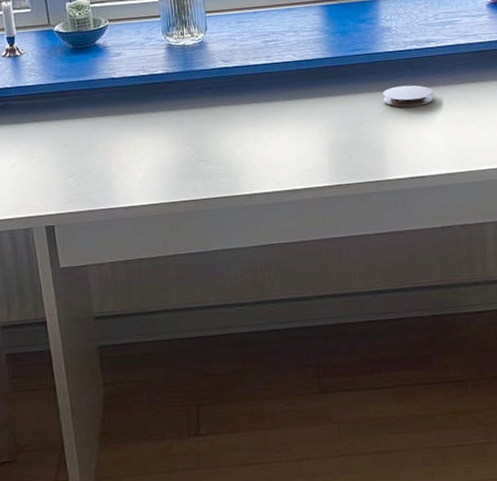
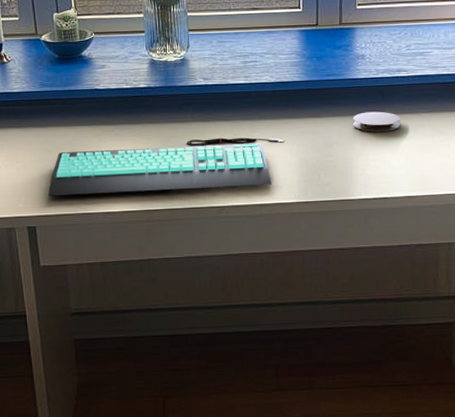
computer keyboard: none [66,119,312,193] -> present [48,137,284,196]

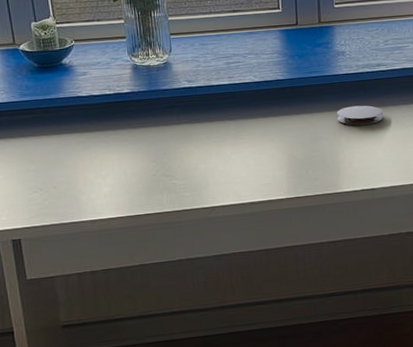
computer keyboard: present [48,137,284,196] -> none [32,136,271,207]

